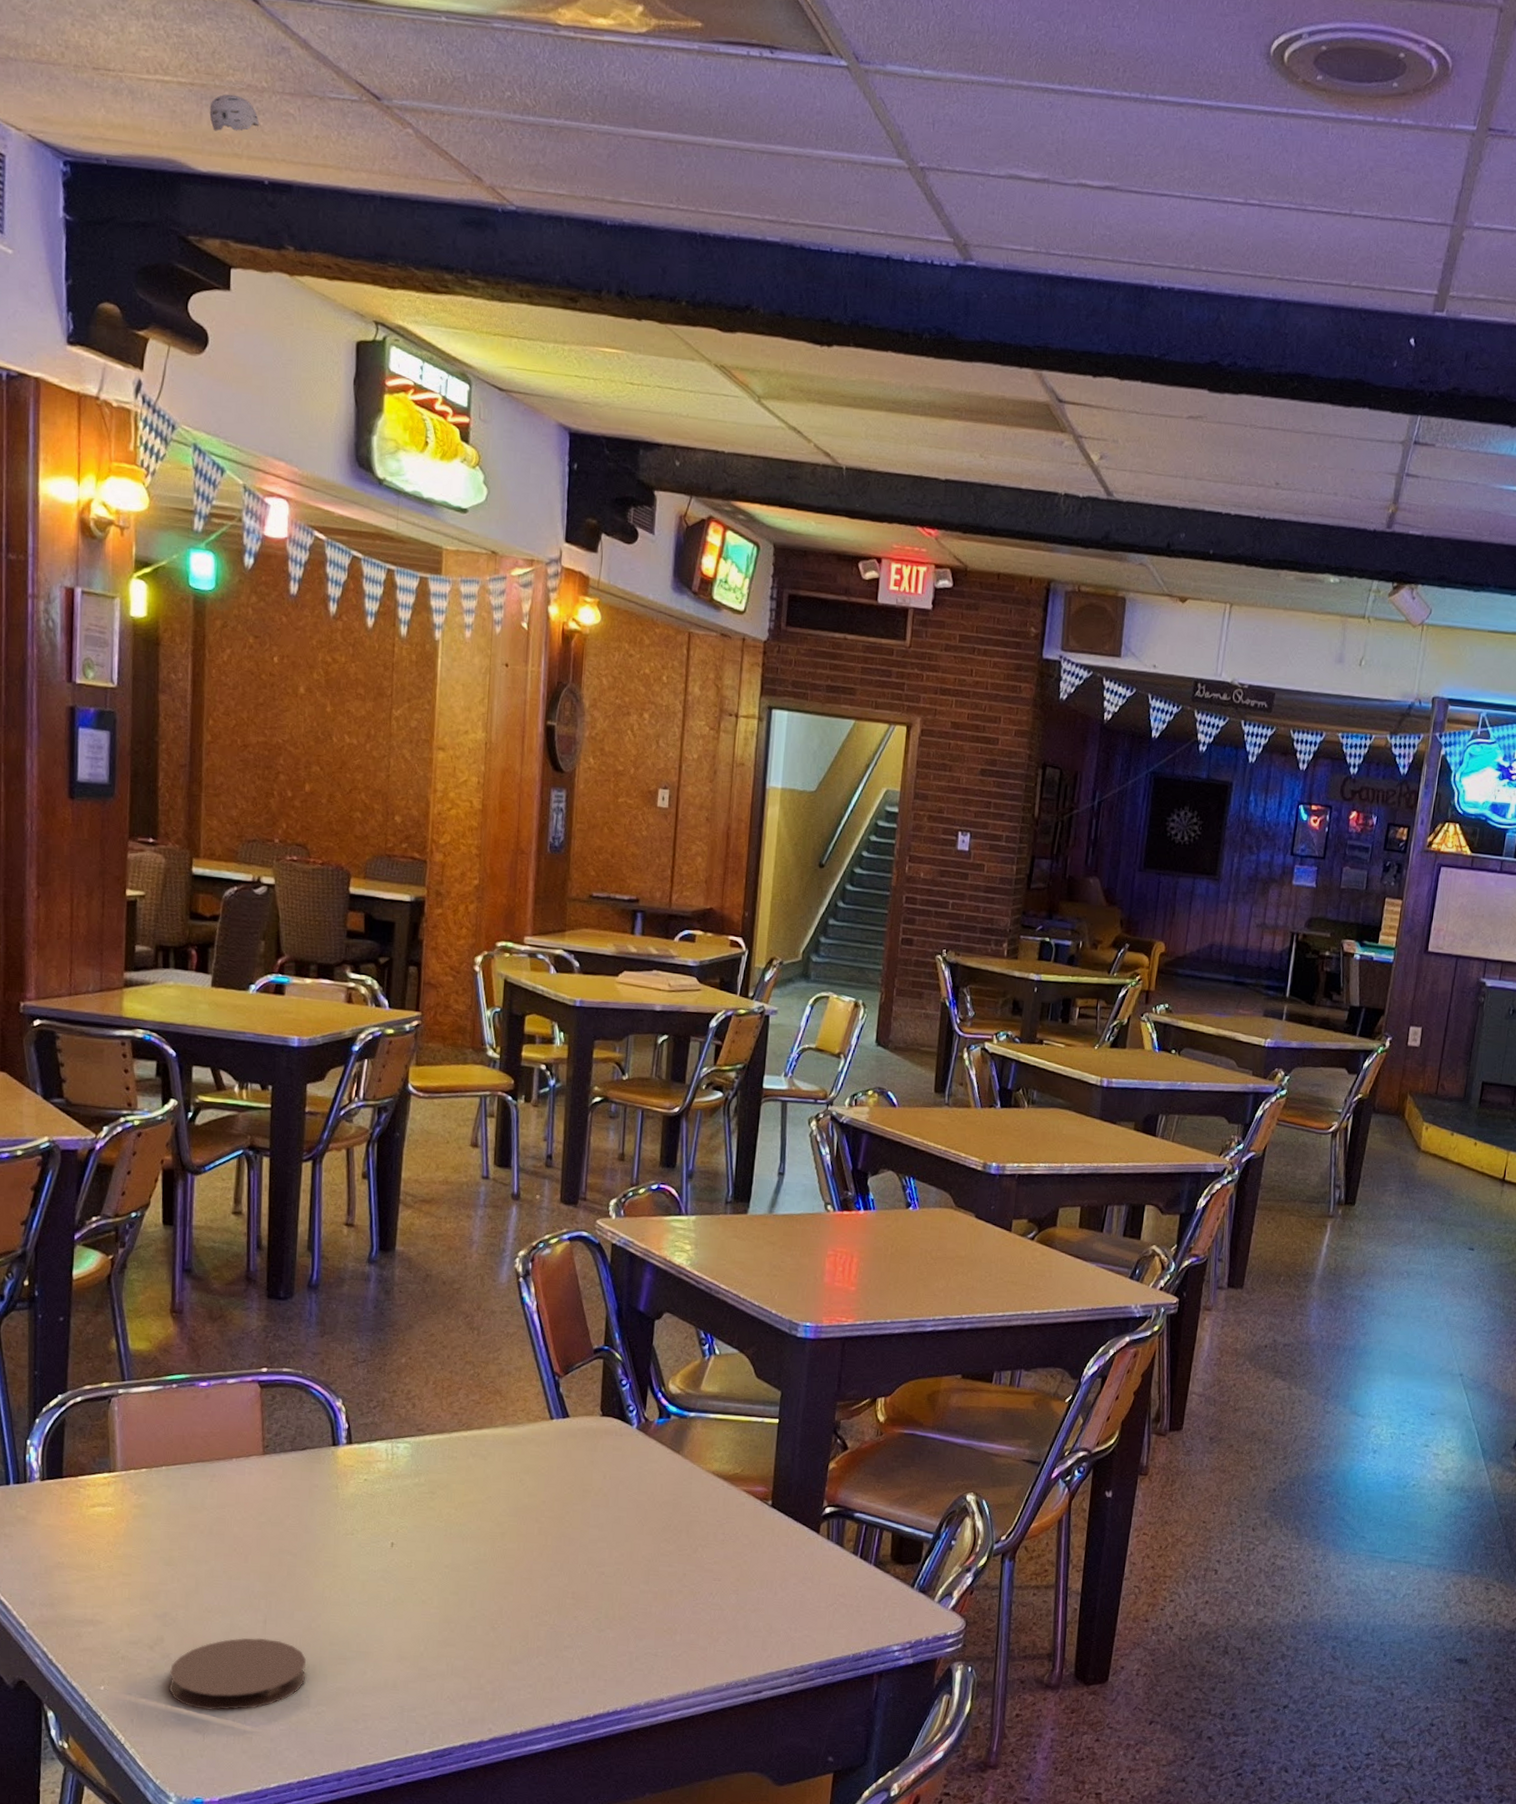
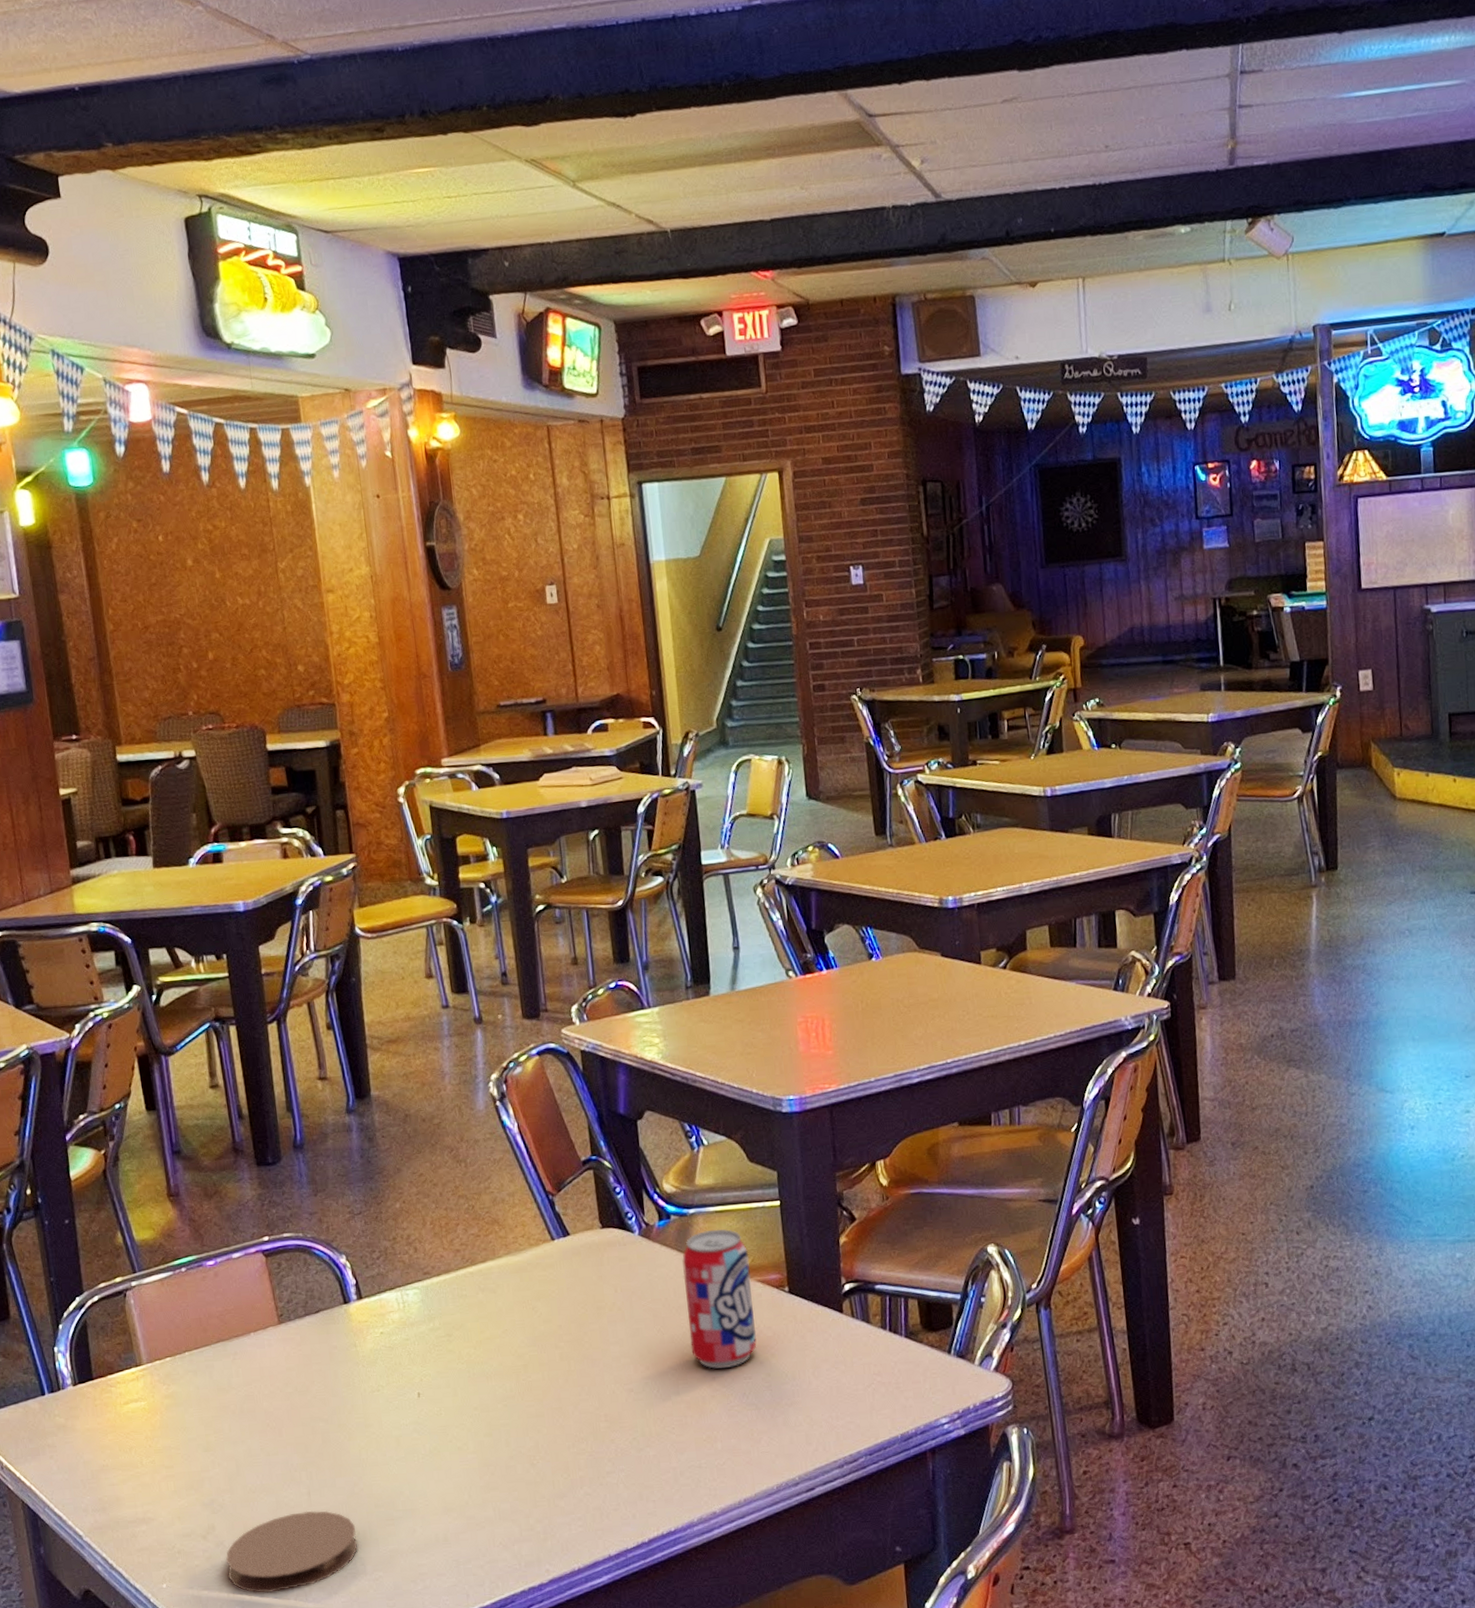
smoke detector: present [209,94,260,132] -> none [14,14,62,53]
beverage can: none [667,1434,740,1567] -> present [682,1229,757,1369]

